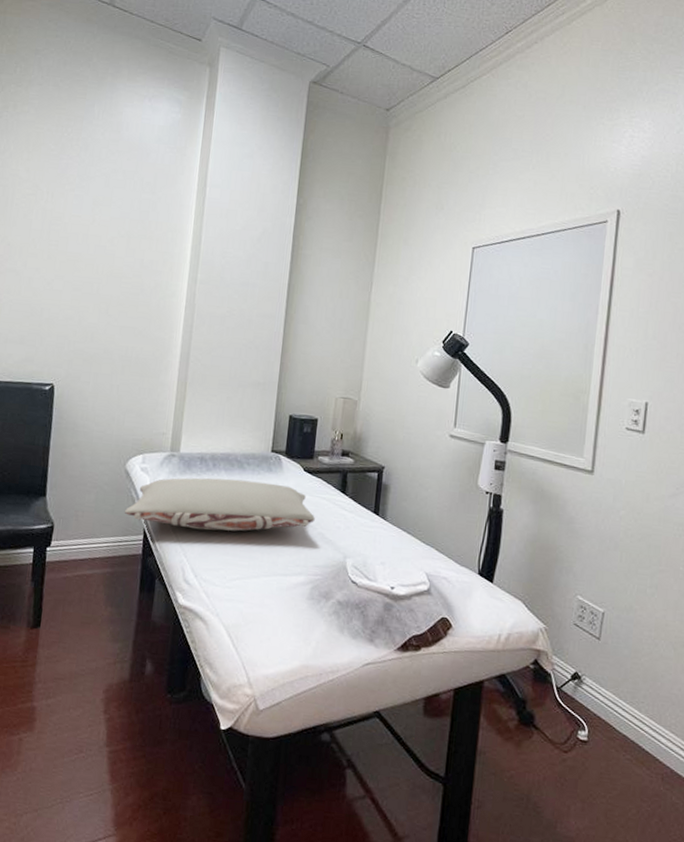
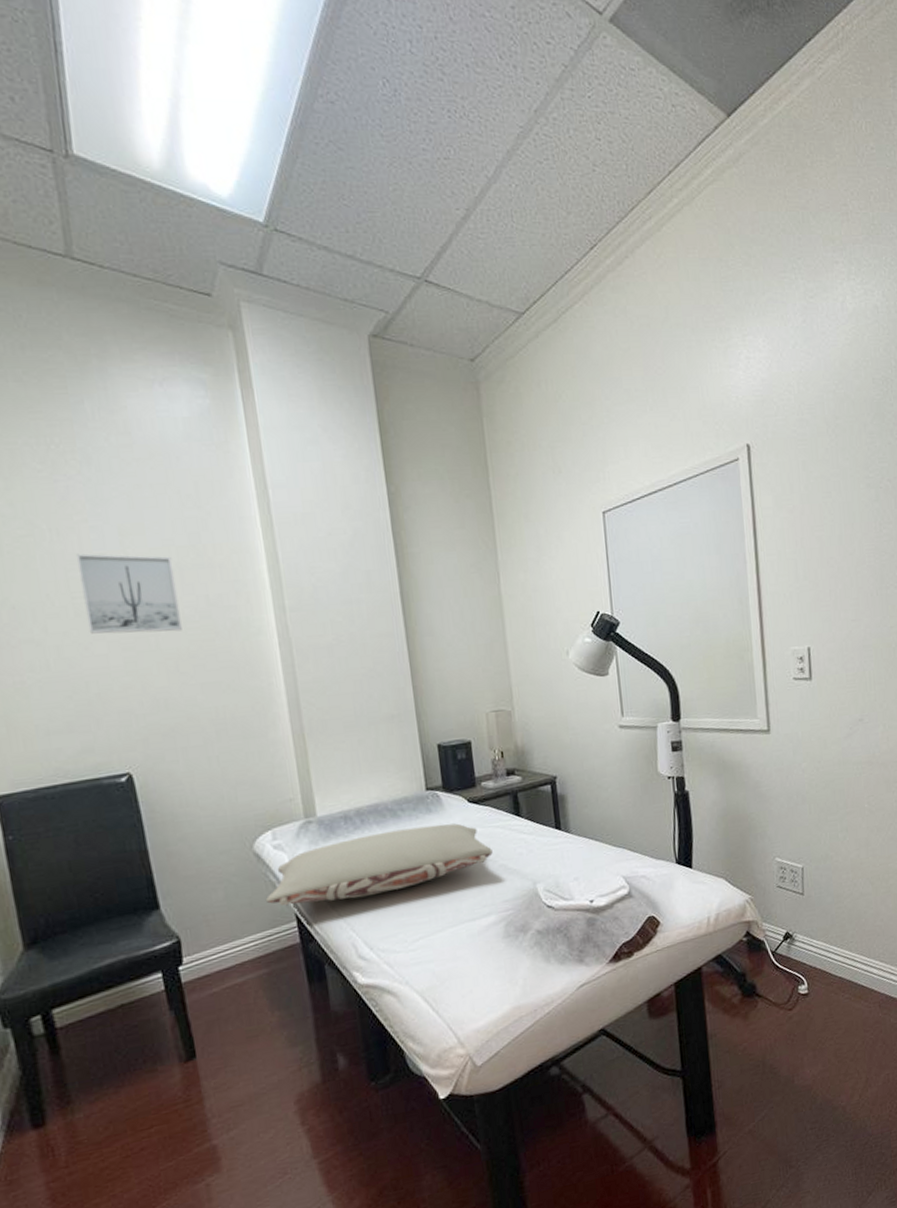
wall art: none [54,213,125,283] -> present [76,553,182,634]

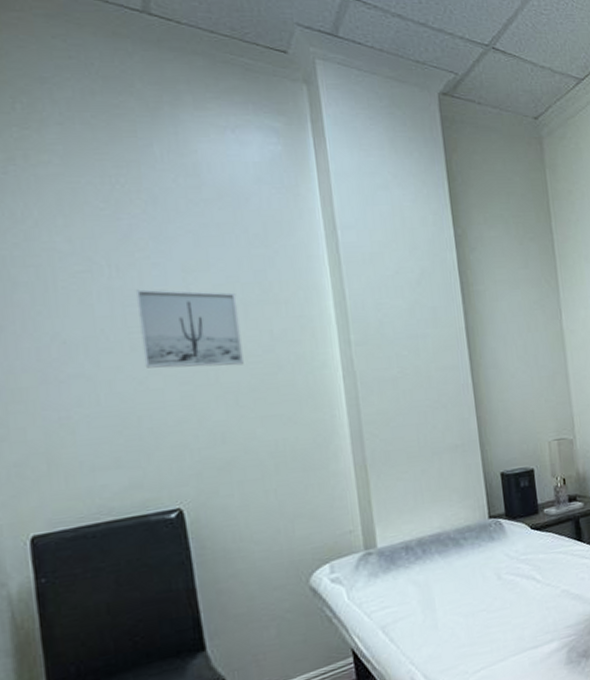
pillow: present [265,823,493,907] -> none [320,550,555,642]

